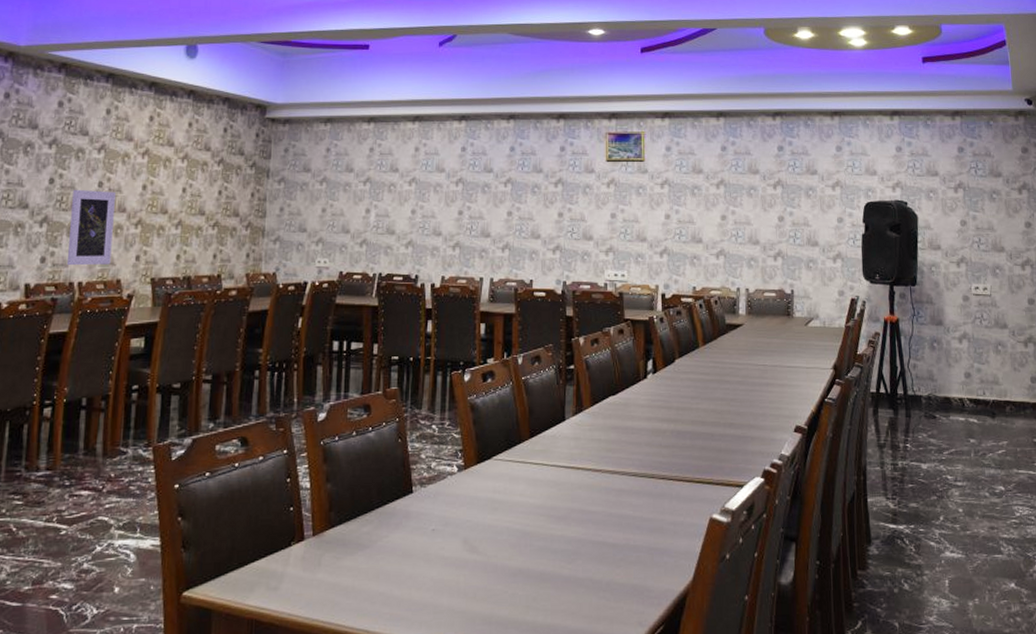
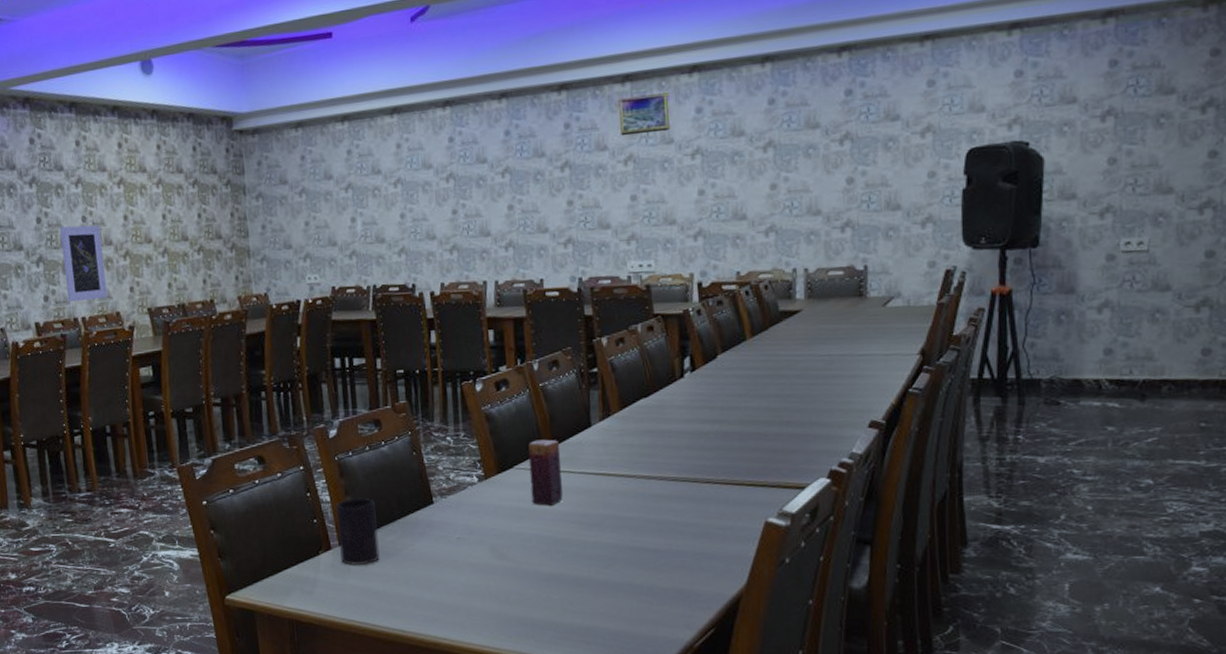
cup: none [312,485,355,559] -> present [335,498,380,566]
candle: none [506,431,536,498] -> present [528,439,563,506]

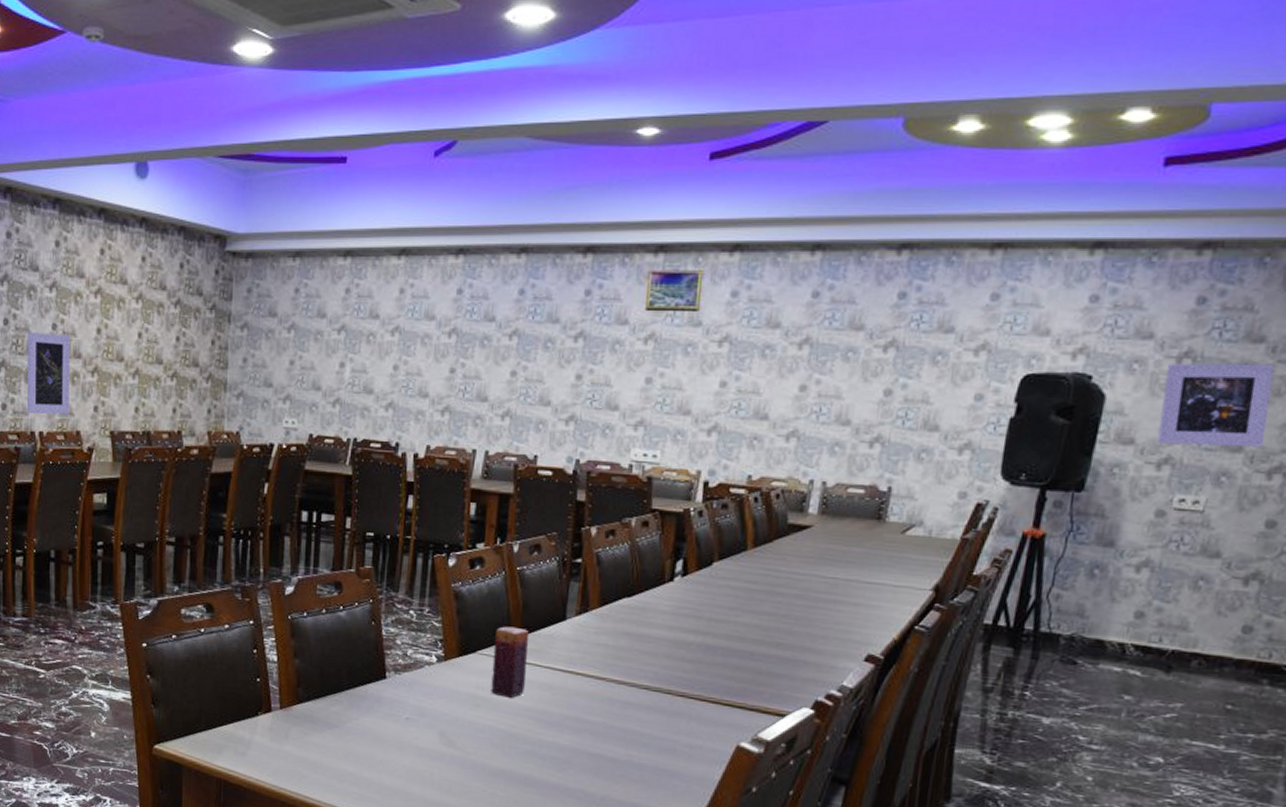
cup: present [335,498,380,566] -> none [279,661,324,733]
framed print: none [1094,111,1191,195] -> present [1157,363,1275,447]

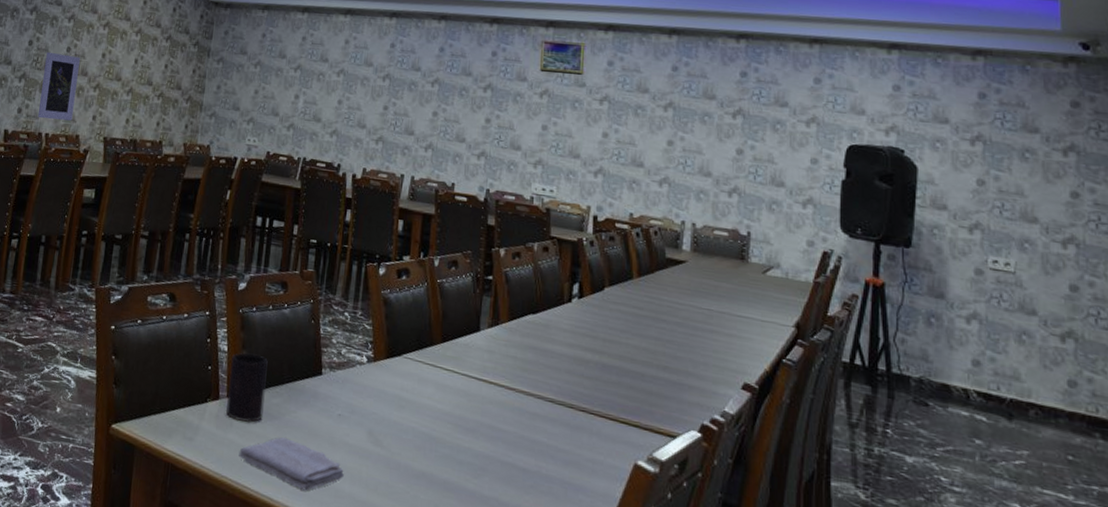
cup: none [279,661,324,733] -> present [225,353,268,423]
washcloth: none [297,745,414,797] -> present [239,437,344,491]
candle: present [491,626,530,698] -> none [414,333,448,402]
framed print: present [1157,363,1275,447] -> none [965,144,1055,220]

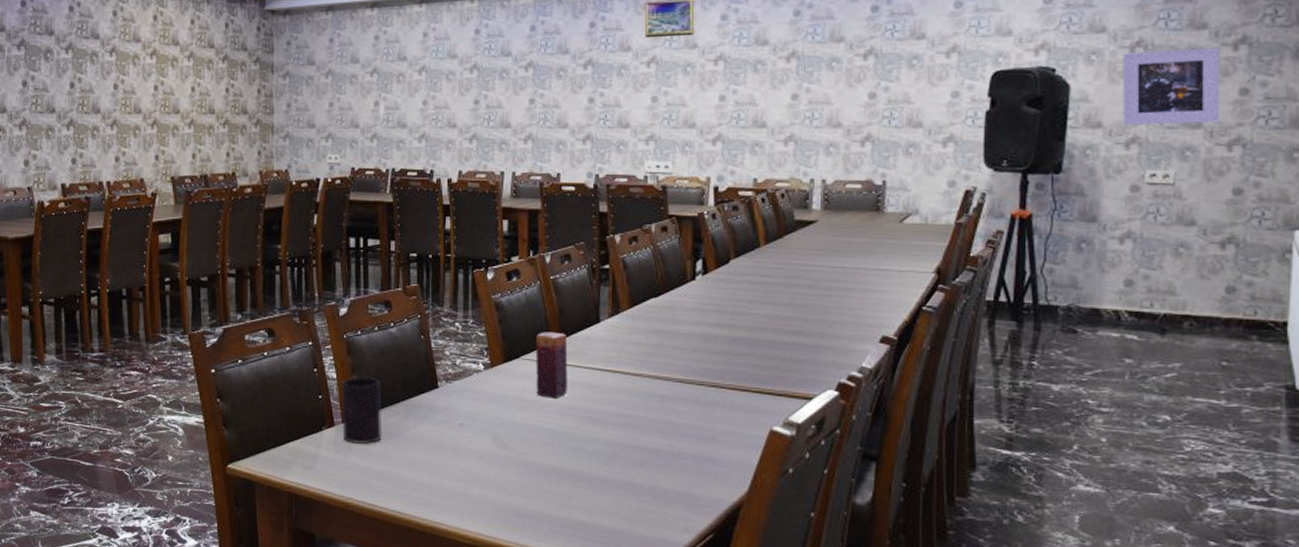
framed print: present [37,51,80,121] -> none [92,92,133,166]
washcloth: present [239,437,344,491] -> none [362,453,472,501]
candle: none [414,333,448,402] -> present [535,332,568,398]
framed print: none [965,144,1055,220] -> present [1123,47,1221,125]

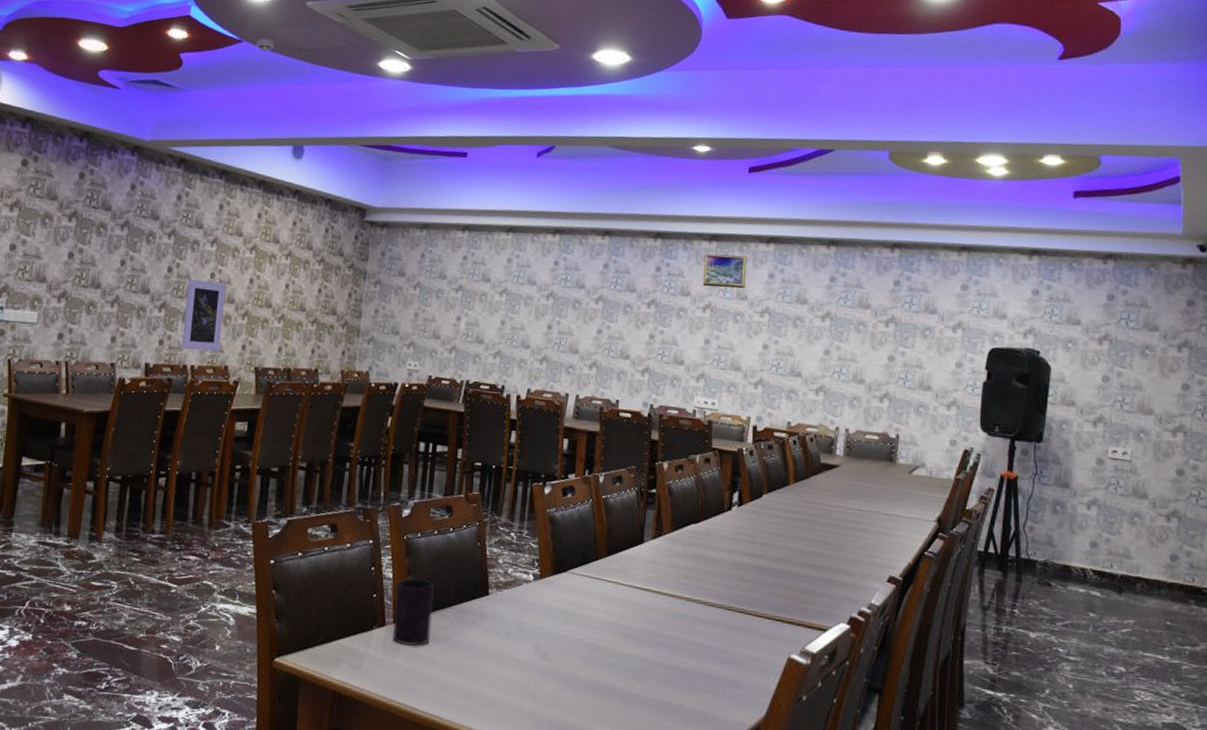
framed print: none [92,92,133,166] -> present [181,278,226,351]
candle: present [535,332,568,398] -> none [580,548,613,614]
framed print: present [1123,47,1221,125] -> none [1091,344,1168,411]

